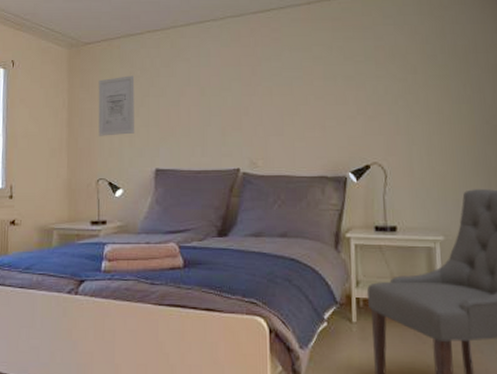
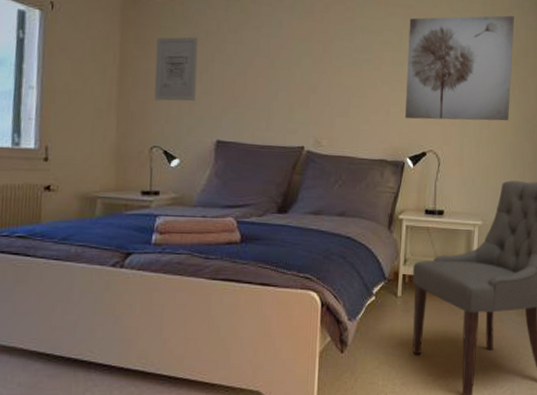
wall art: none [338,13,463,132] -> present [405,15,514,121]

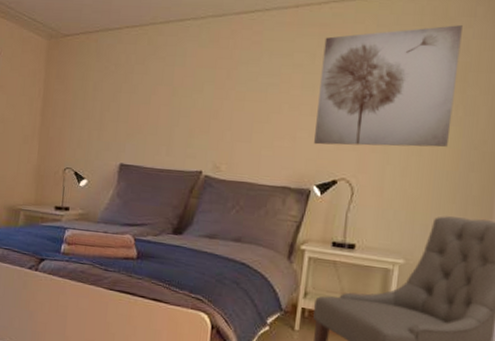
wall art: present [154,37,199,101] -> none [69,70,109,128]

